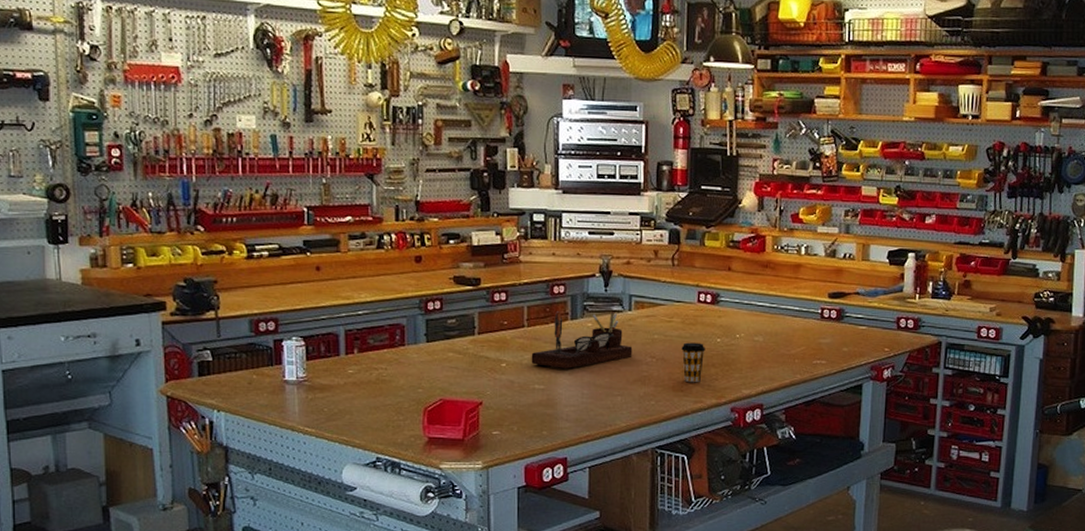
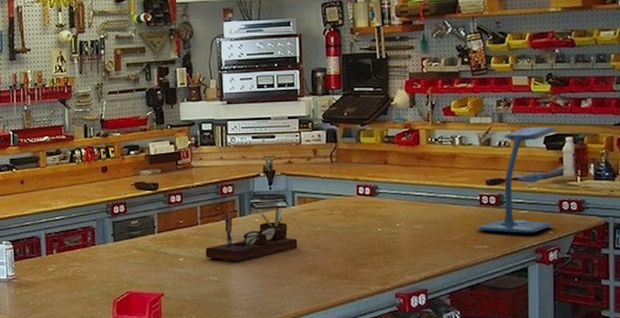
coffee cup: present [681,342,705,383] -> none [344,233,367,271]
desk lamp: none [817,240,901,350] -> present [478,126,558,234]

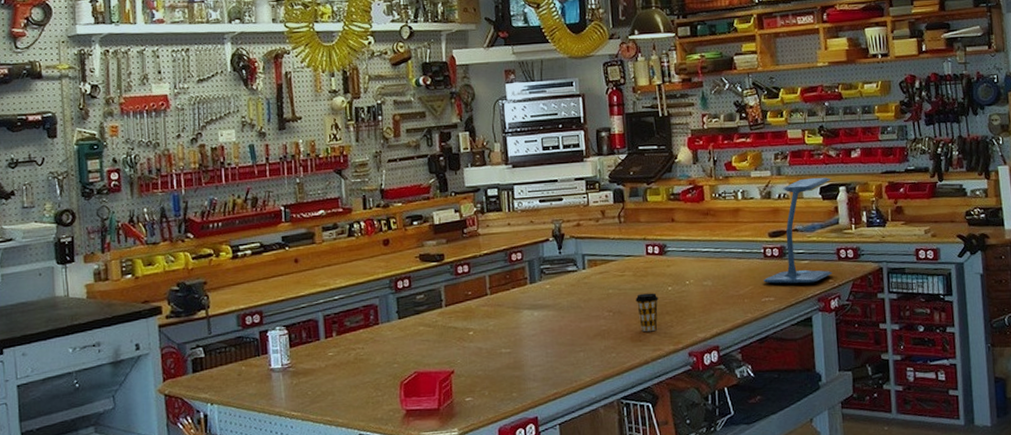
desk organizer: present [205,206,298,261] -> none [496,271,590,331]
coffee cup: none [344,233,367,271] -> present [635,293,658,332]

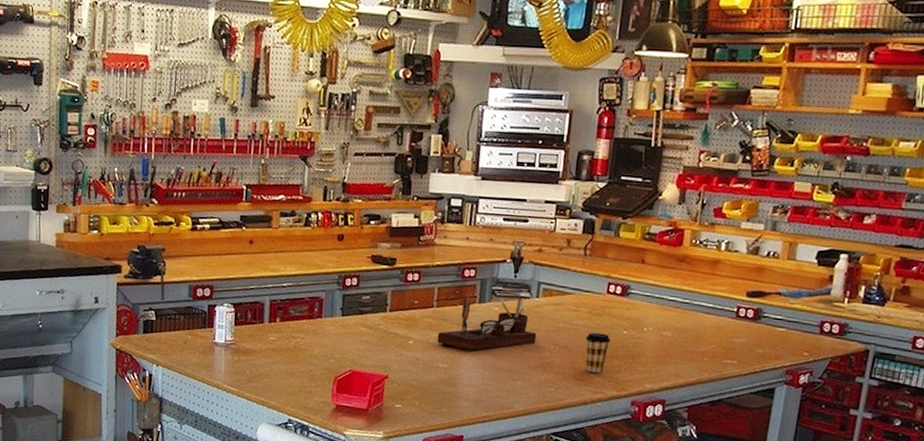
desk organizer: none [496,271,590,331] -> present [437,293,537,350]
desk lamp: present [763,177,832,284] -> none [729,238,834,353]

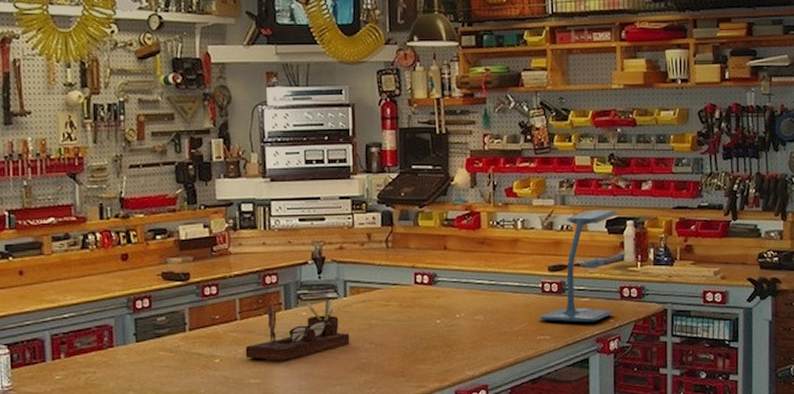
coffee cup: present [585,332,611,373] -> none [400,325,425,368]
desk lamp: none [729,238,834,353] -> present [539,209,619,323]

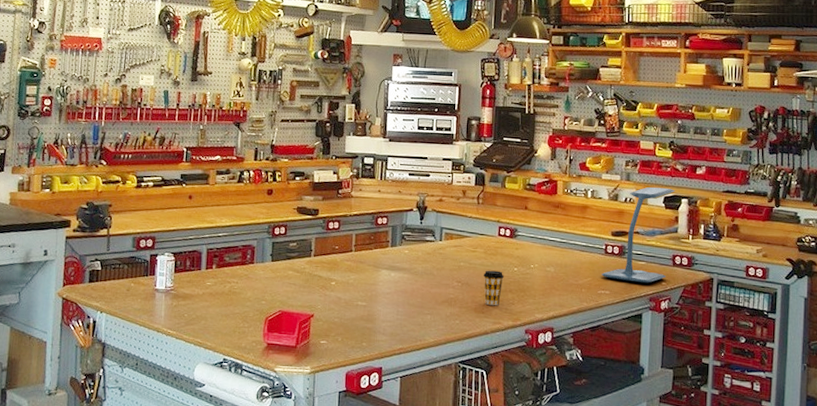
desk organizer: present [245,298,350,361] -> none [356,238,442,289]
coffee cup: none [400,325,425,368] -> present [483,270,504,306]

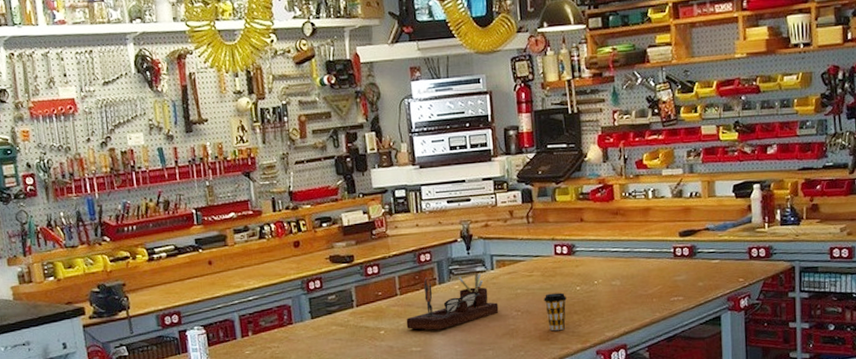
desk organizer: none [356,238,442,289] -> present [406,271,499,330]
desk lamp: present [601,186,676,283] -> none [672,174,745,283]

